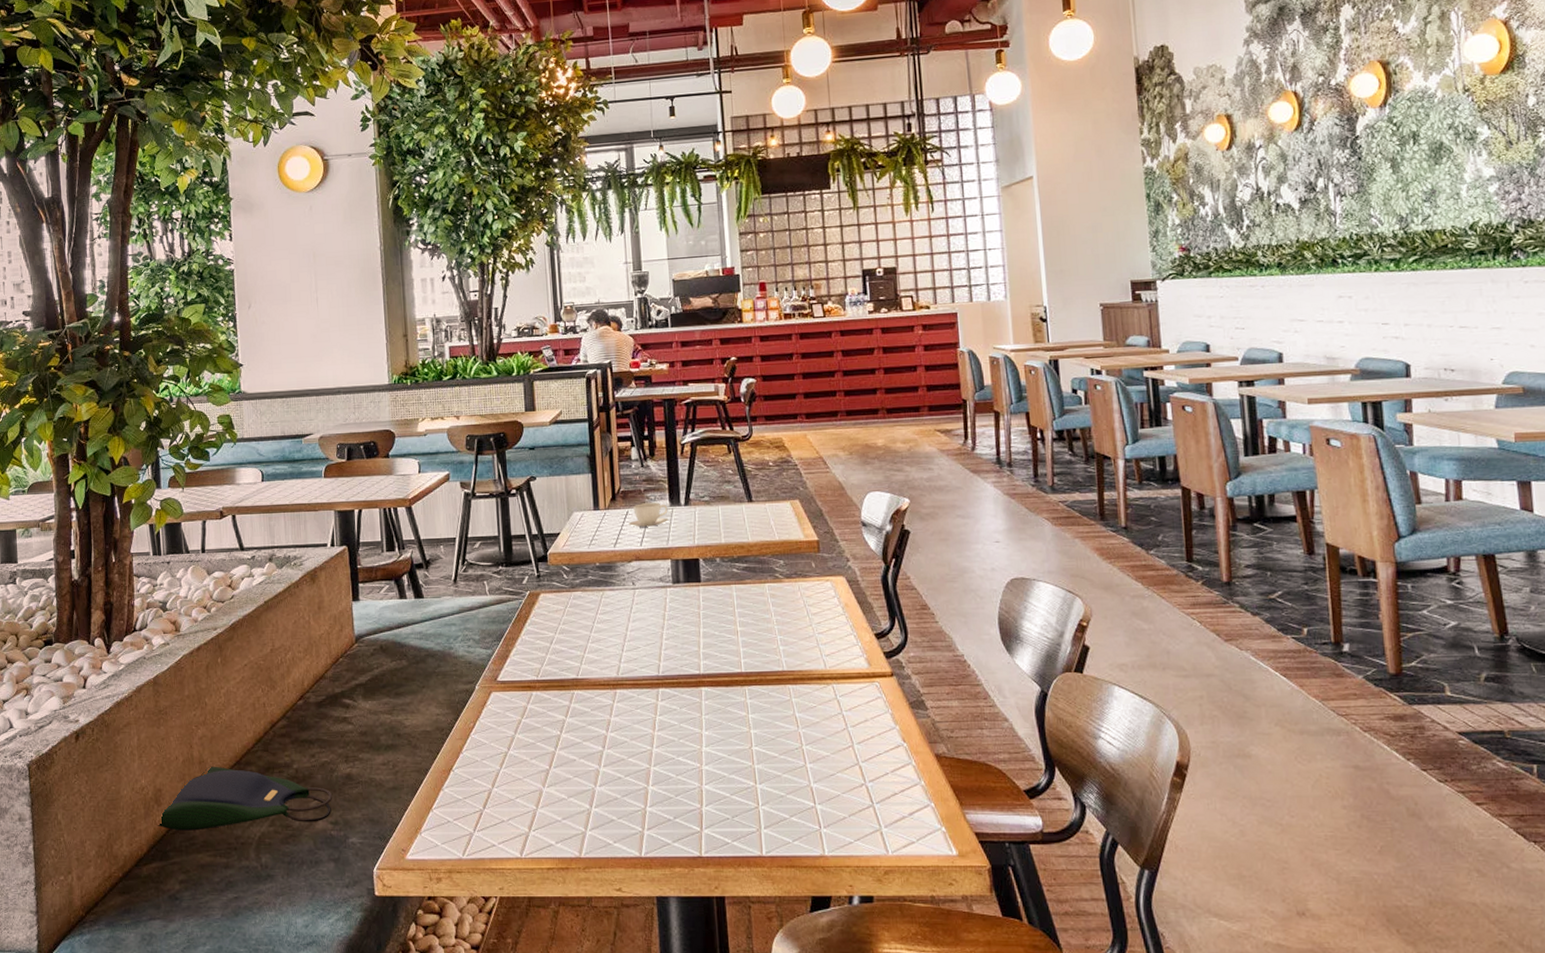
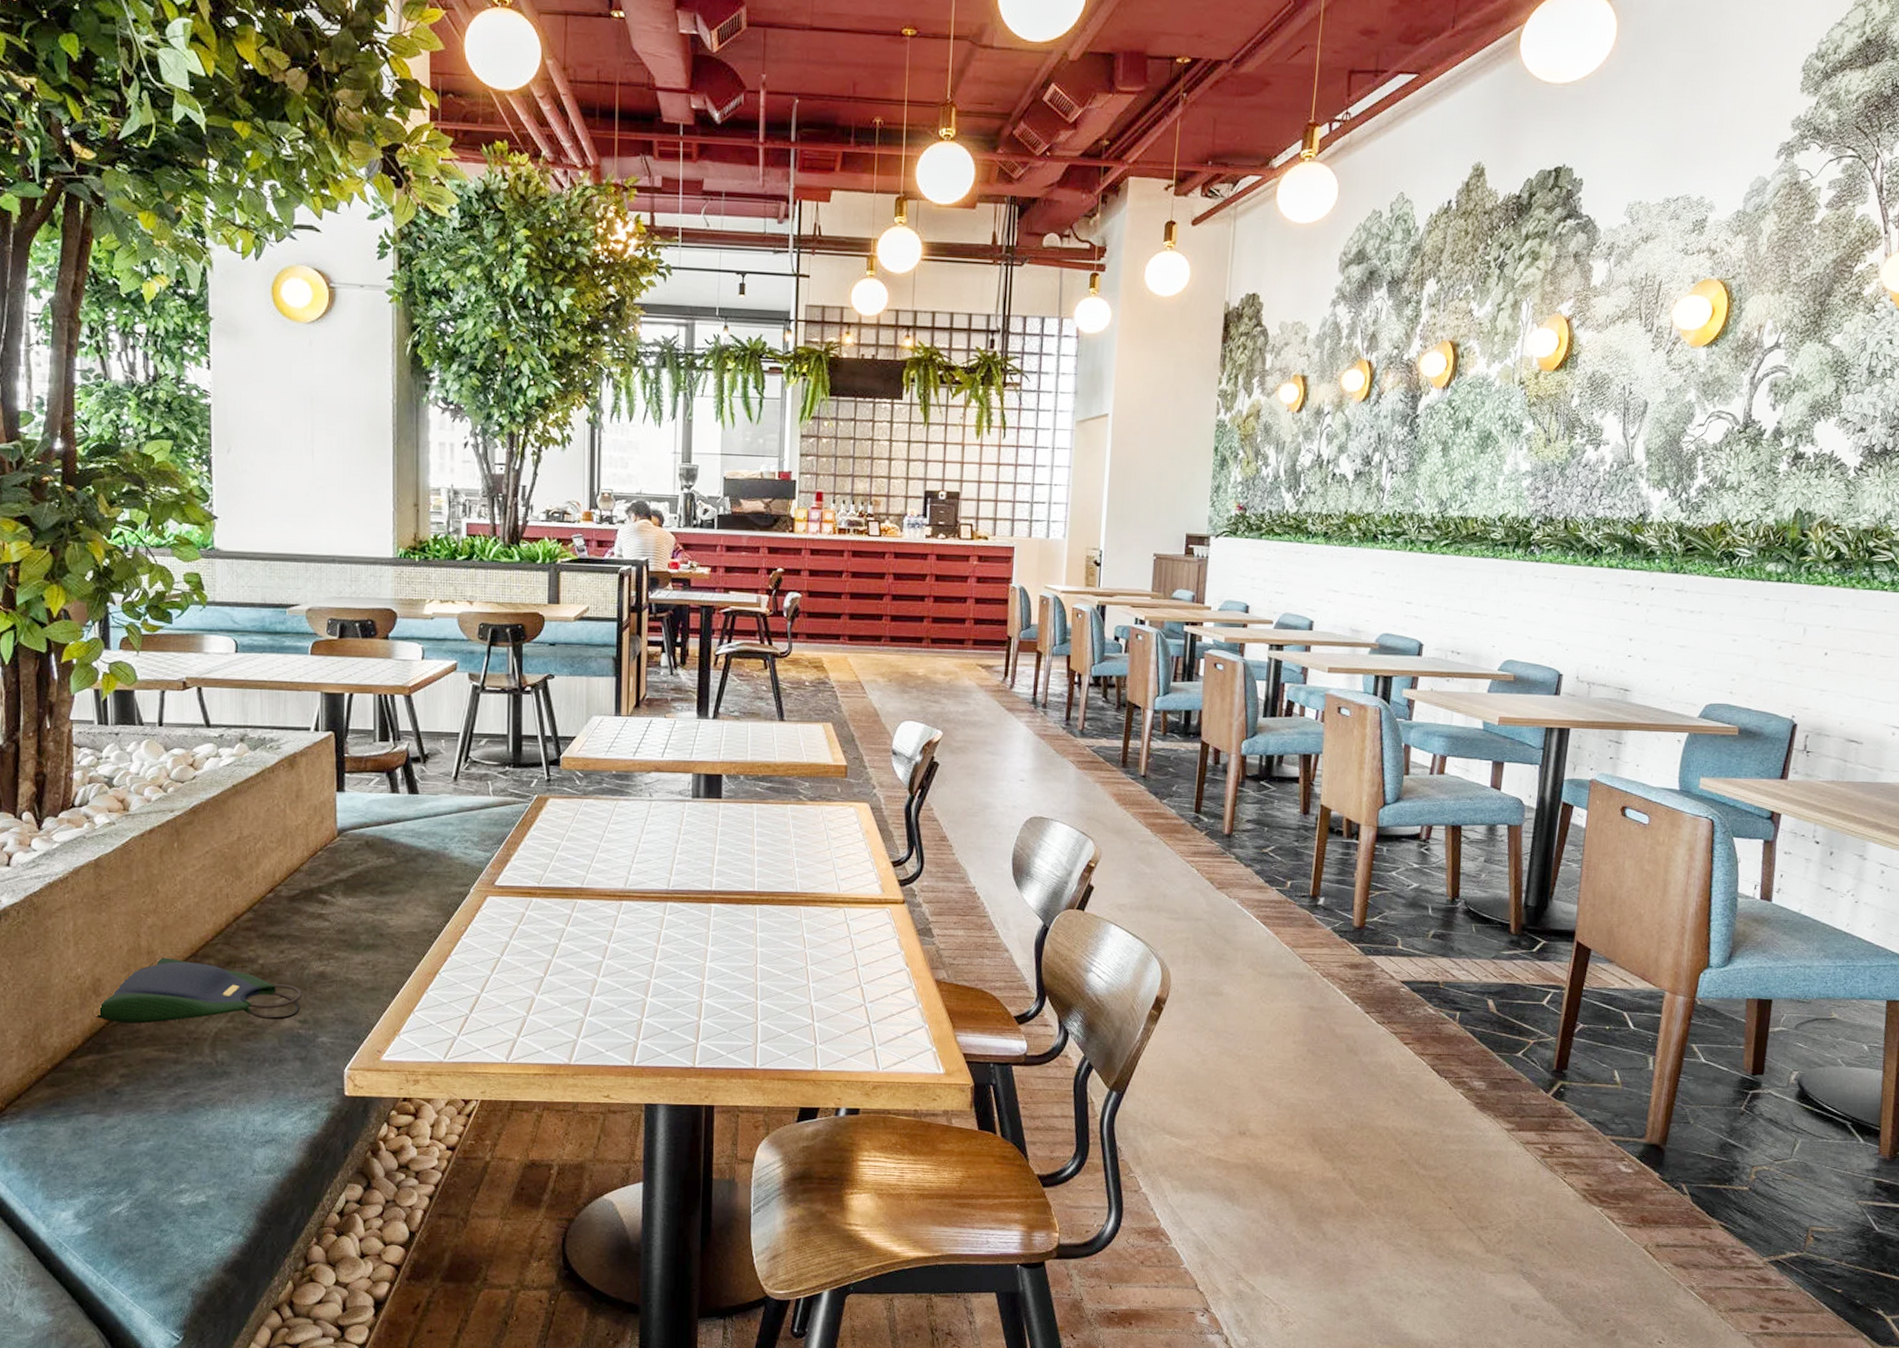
teacup: present [628,502,669,527] -> none [651,713,695,738]

